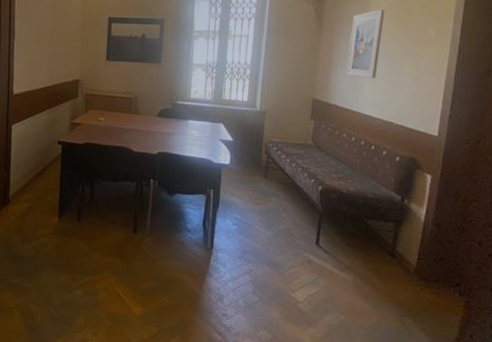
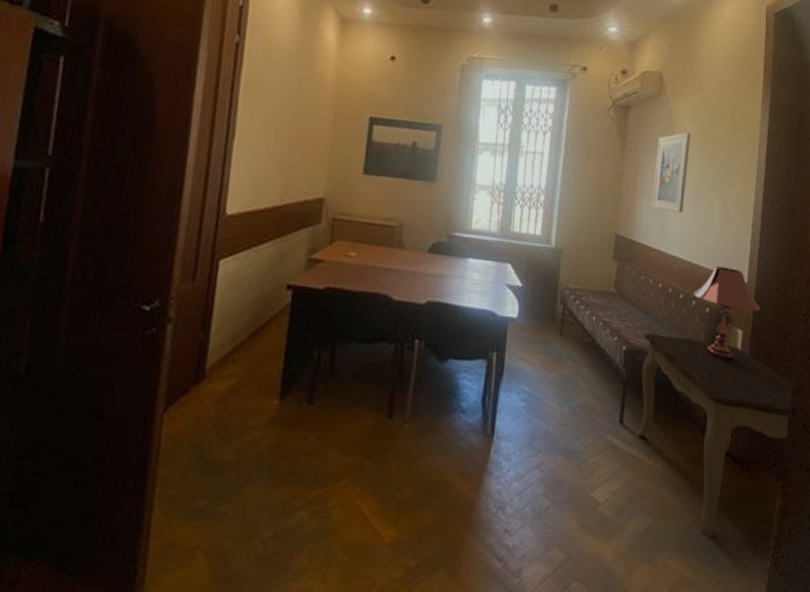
side table: none [331,177,484,335] -> present [637,333,796,538]
table lamp: none [384,123,451,201] -> present [693,266,761,362]

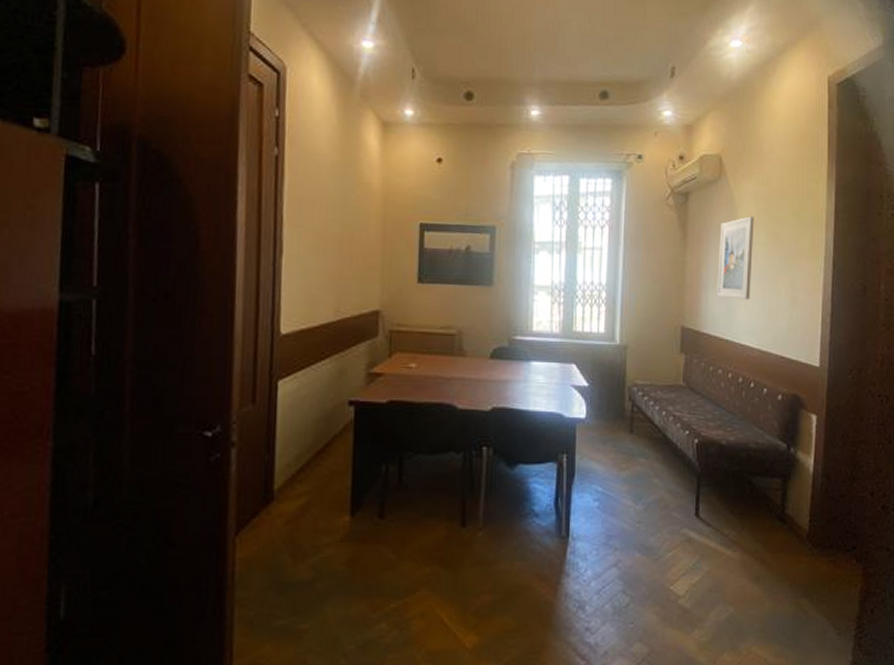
side table: present [637,333,796,538] -> none [714,425,873,623]
table lamp: present [693,266,761,362] -> none [764,352,835,447]

